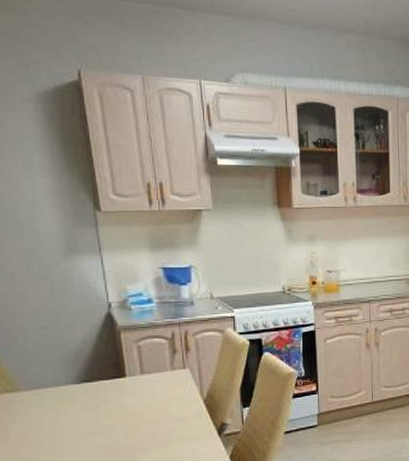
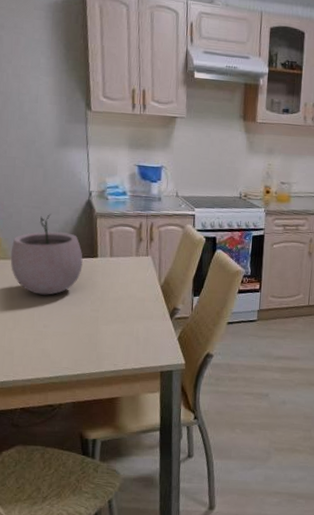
plant pot: none [19,333,109,428] -> present [10,213,83,295]

